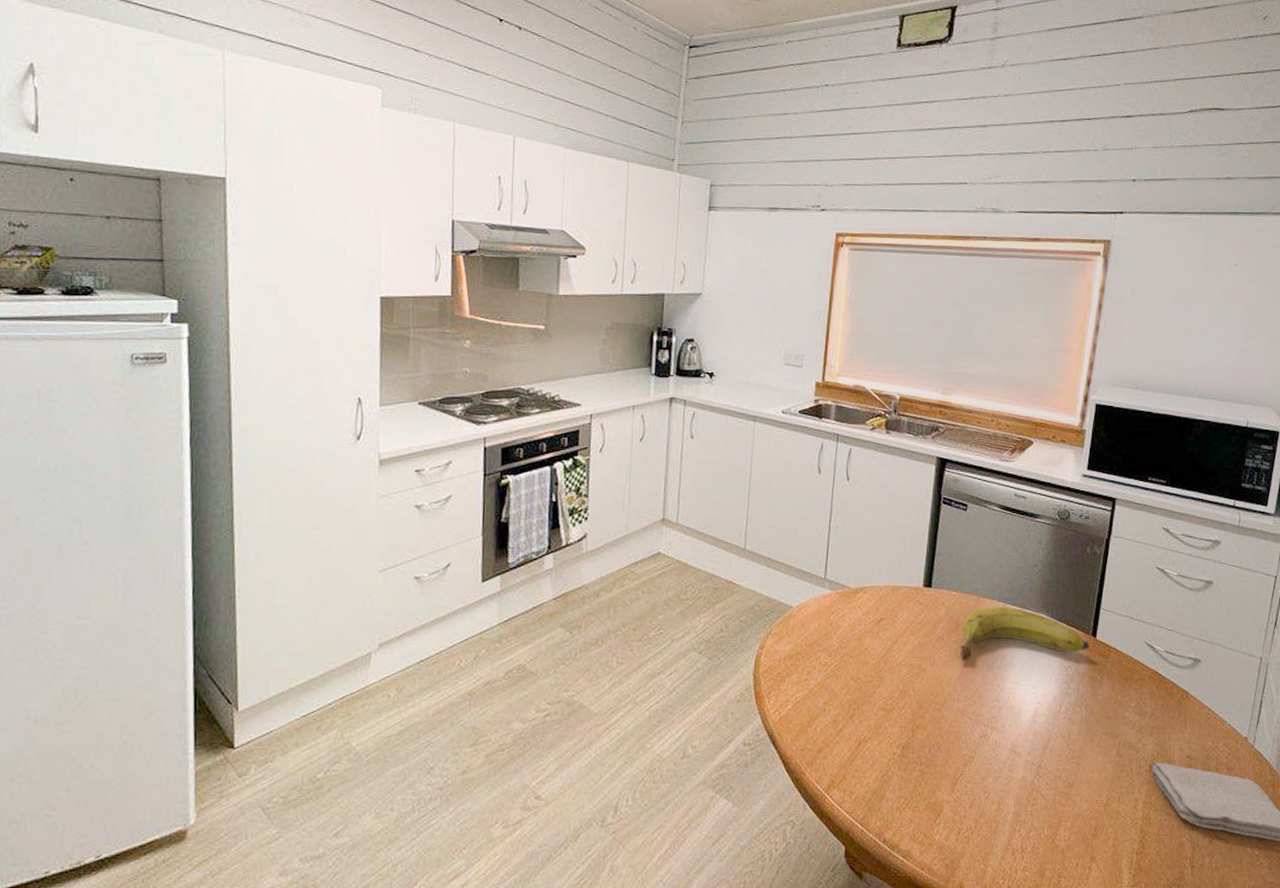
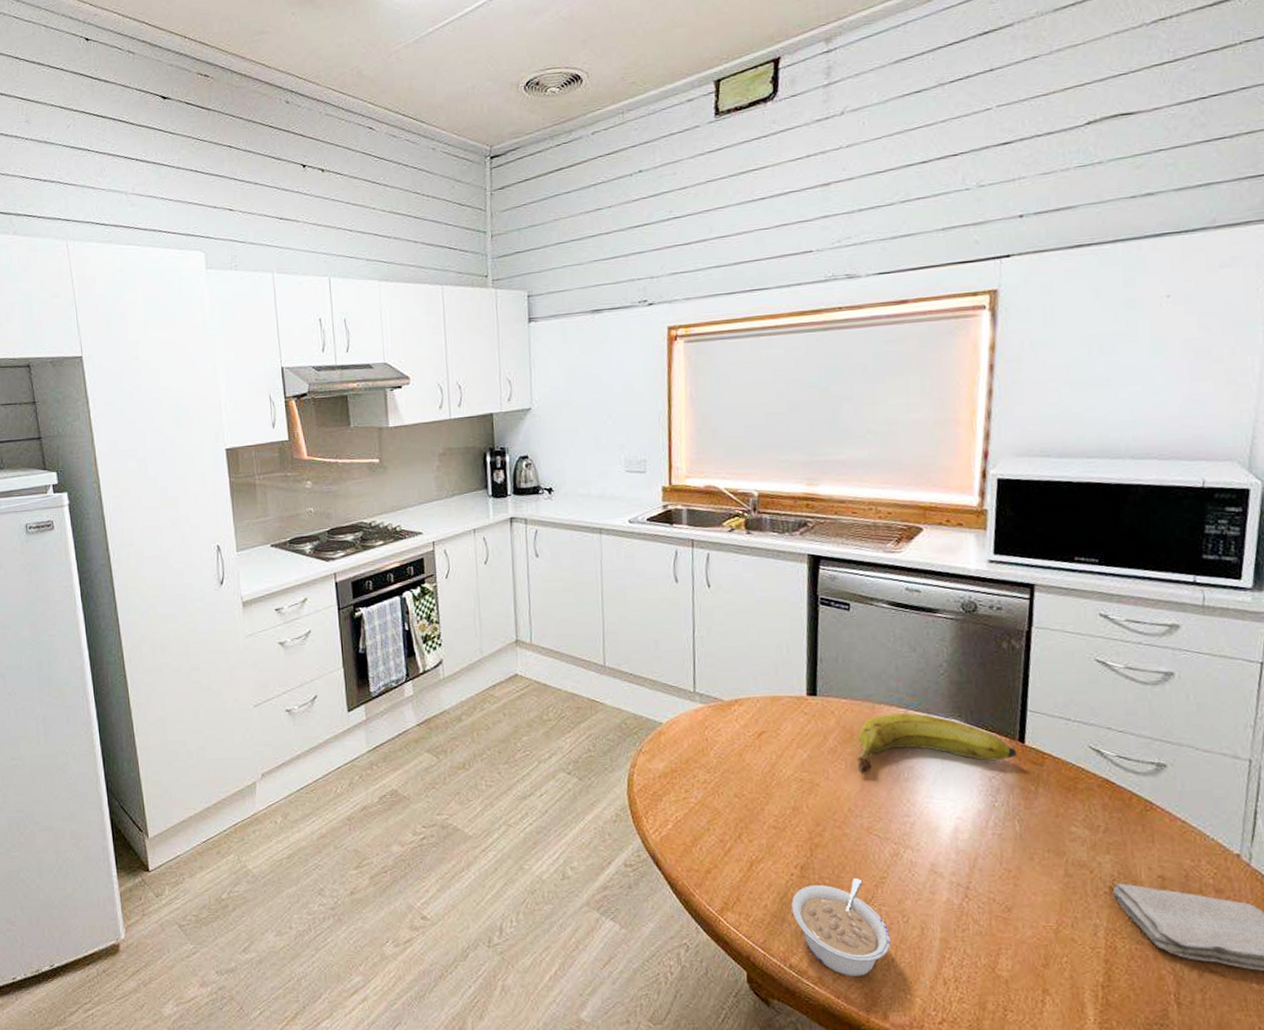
legume: none [891,757,972,849] -> present [791,878,891,976]

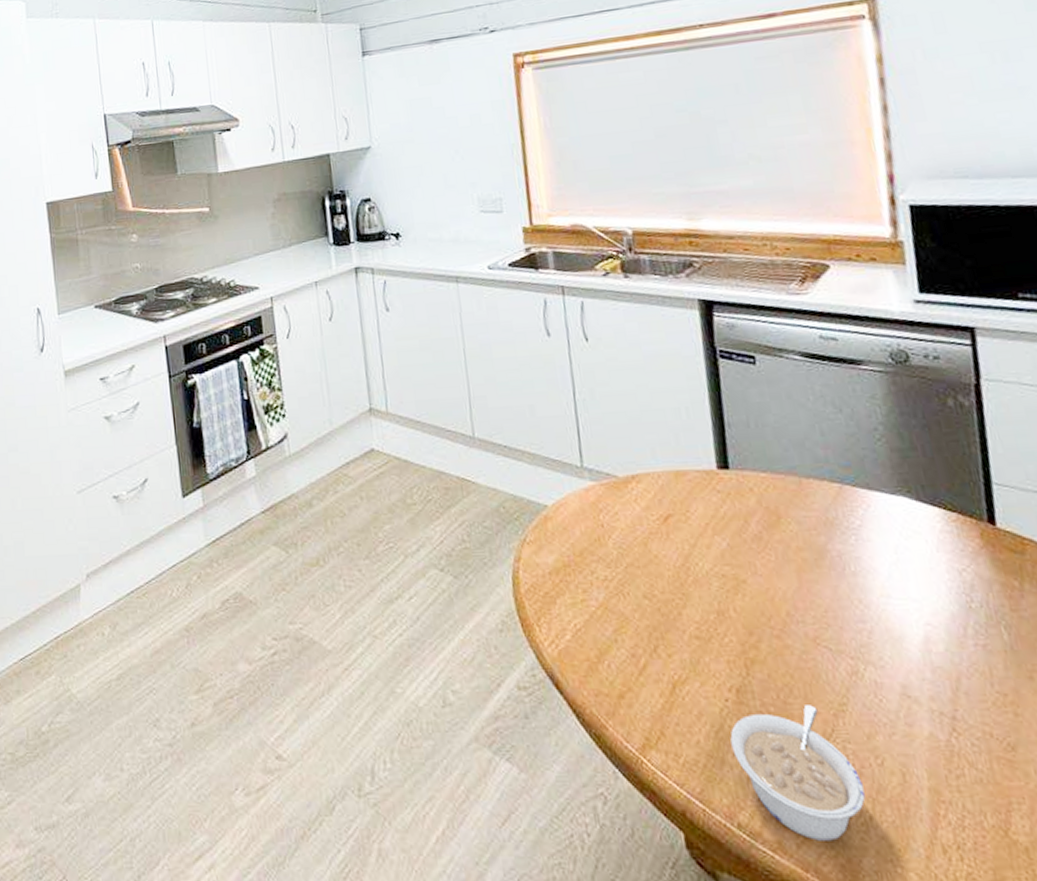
banana: present [856,713,1017,774] -> none [787,489,989,568]

